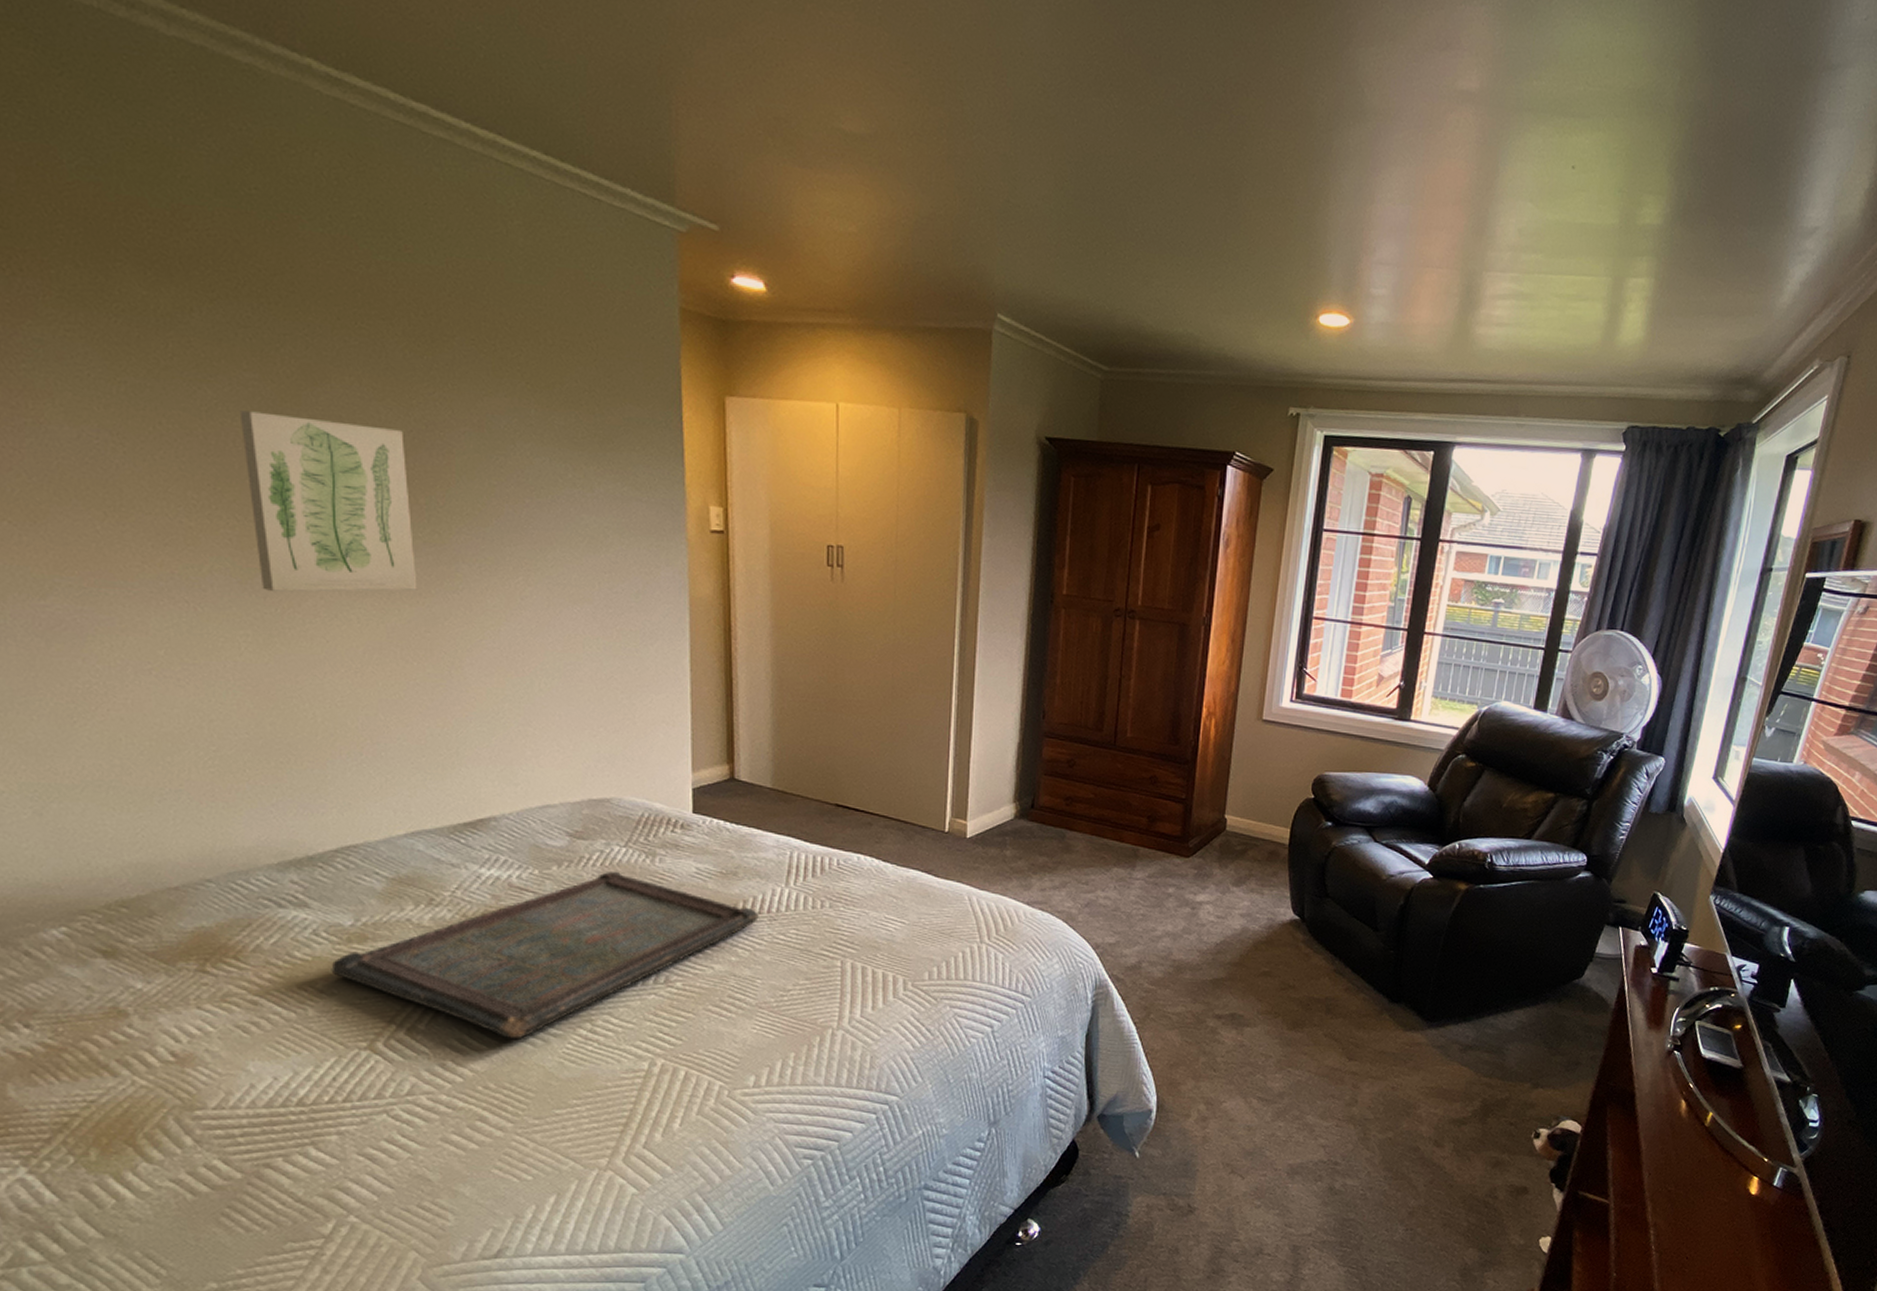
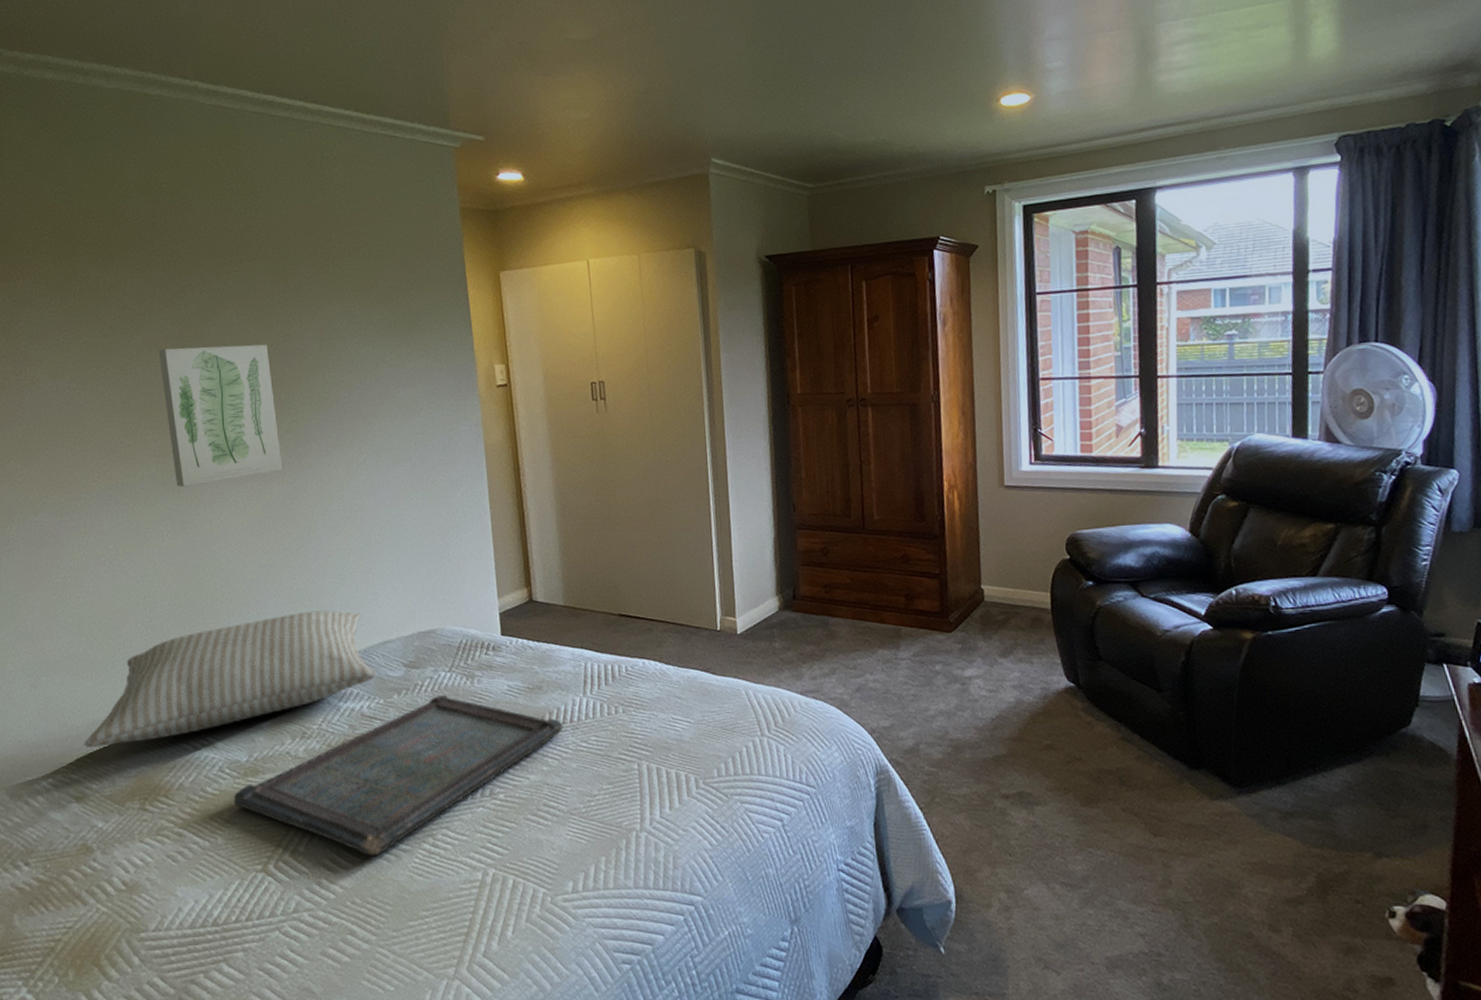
pillow: none [116,761,530,895] -> present [84,610,376,747]

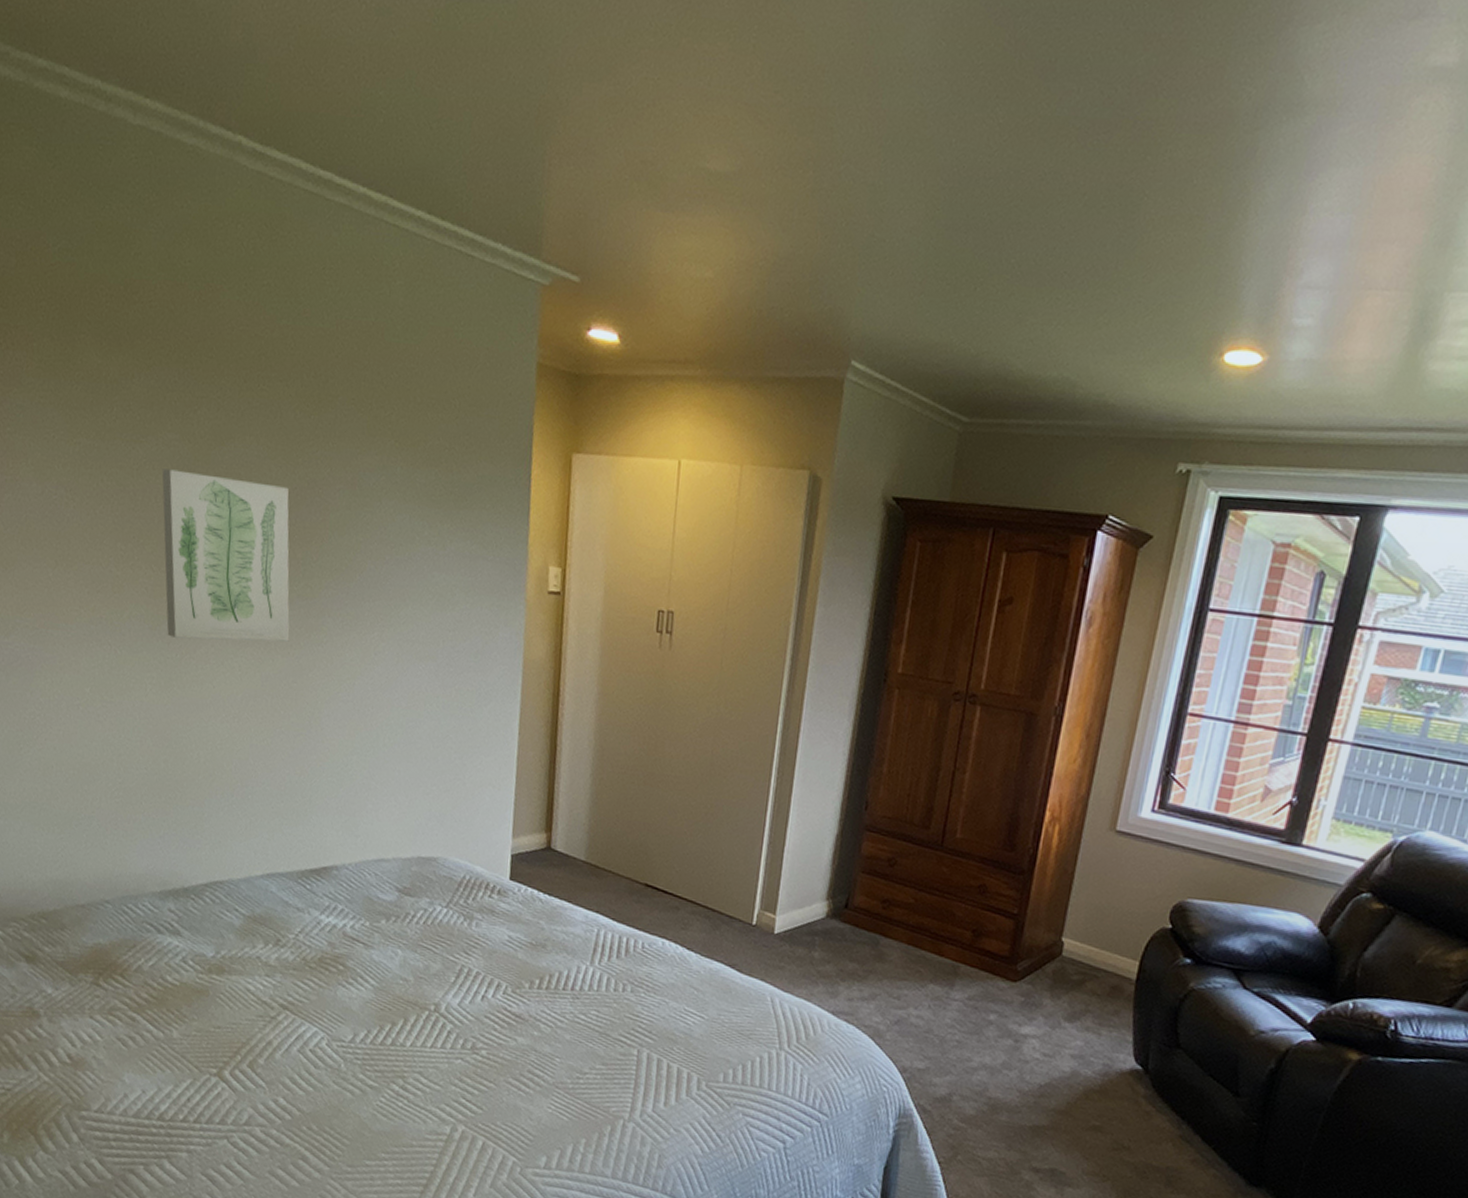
pillow: present [84,610,376,747] -> none [39,805,365,914]
serving tray: present [233,694,563,856] -> none [193,930,563,1086]

